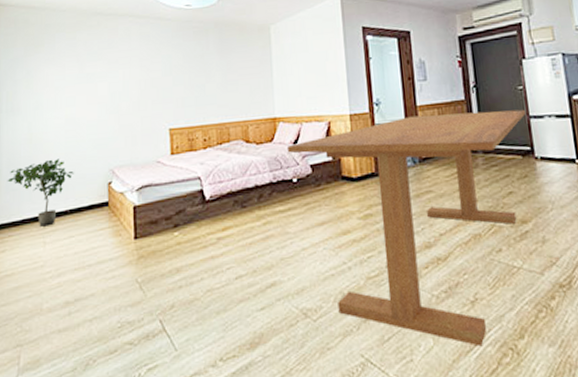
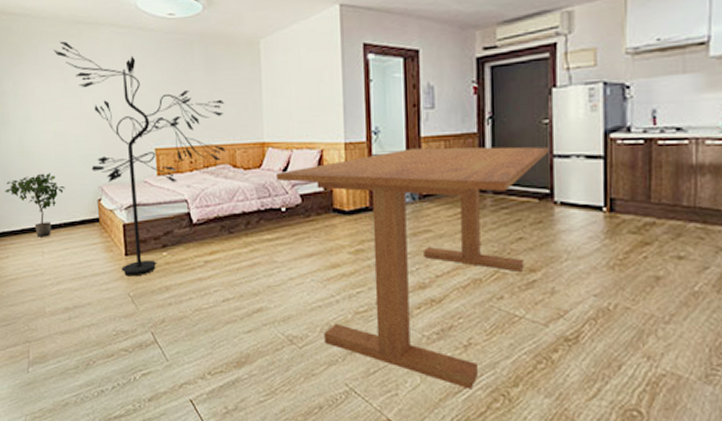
floor lamp: none [71,31,239,261] -> present [53,41,226,277]

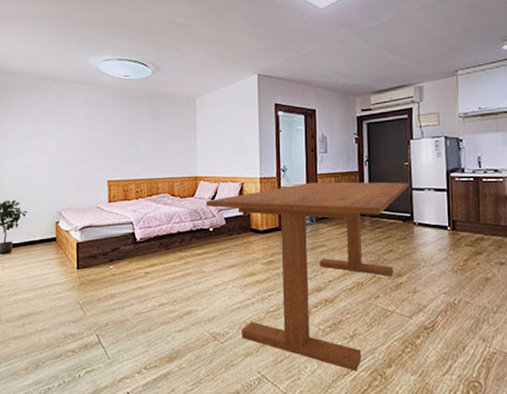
floor lamp: present [53,41,226,277] -> none [26,93,167,287]

